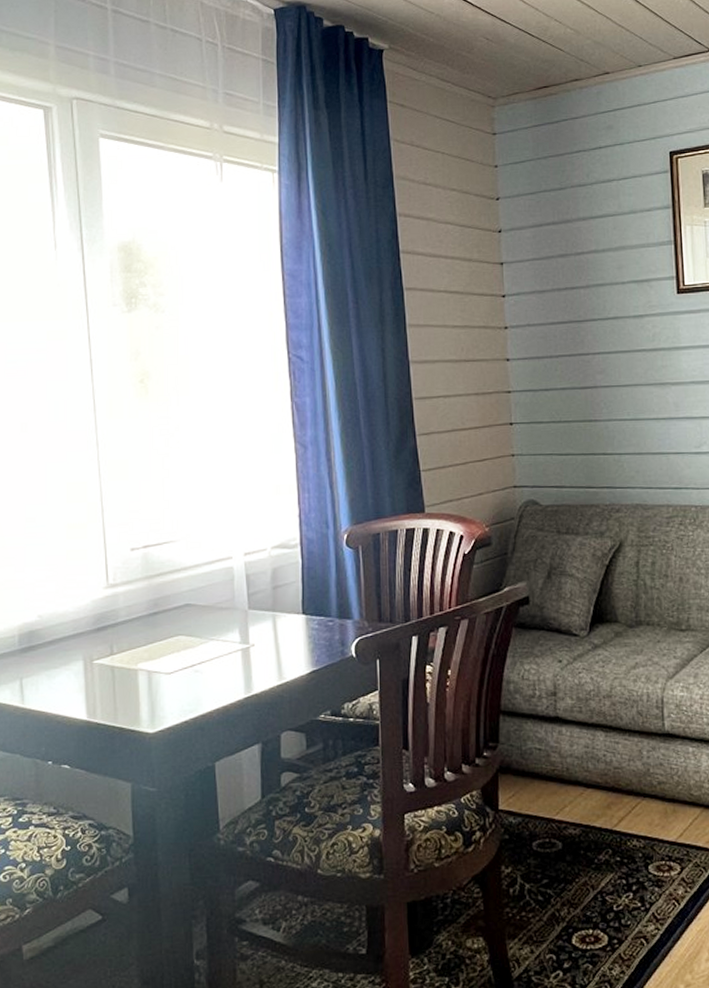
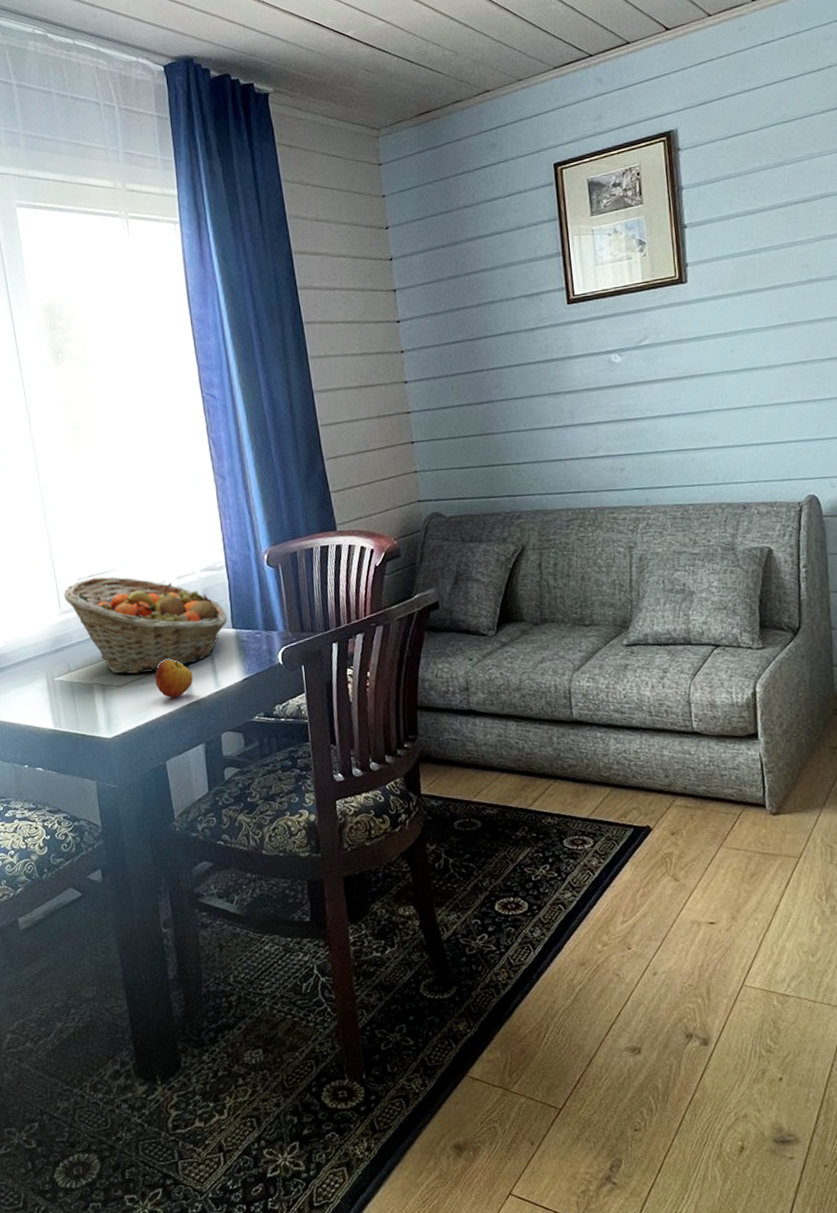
fruit basket: none [113,548,297,661] -> present [63,576,227,675]
apple: none [210,646,254,690] -> present [155,660,193,699]

